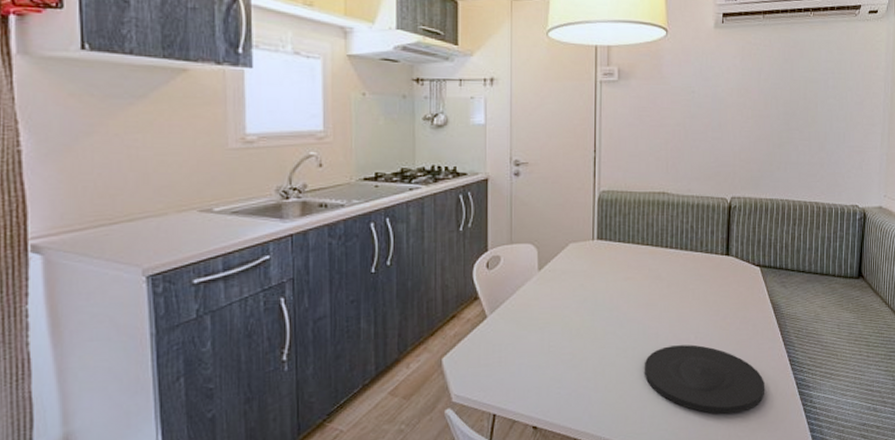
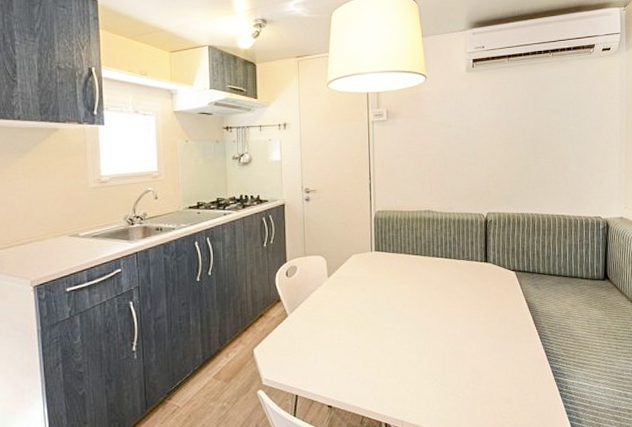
plate: present [644,344,765,414] -> none [418,338,525,398]

